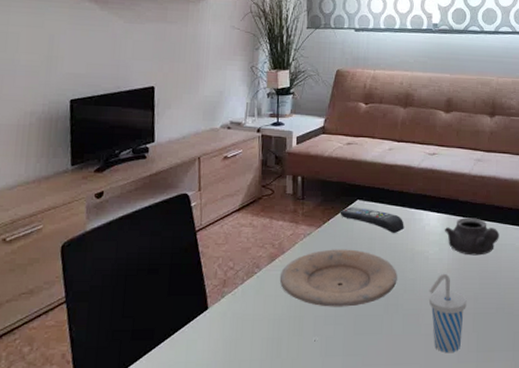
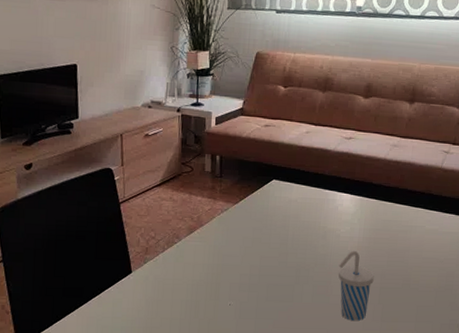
plate: present [279,249,397,307] -> none [198,224,309,277]
remote control: present [340,207,404,233] -> none [256,186,318,212]
teapot: present [444,218,499,256] -> none [356,200,410,236]

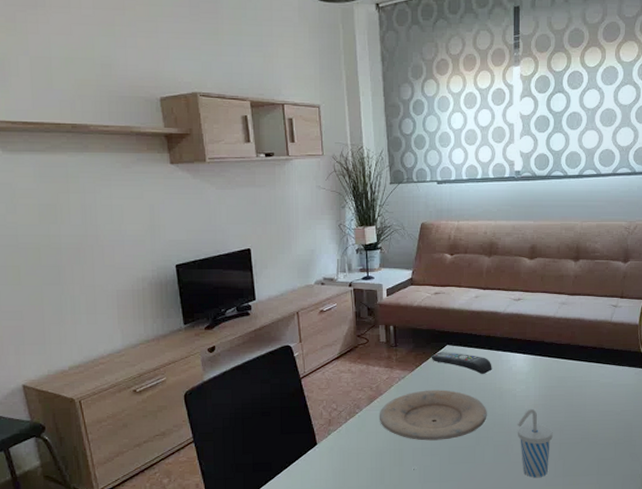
plate: none [198,224,309,277] -> present [379,389,487,441]
remote control: none [256,186,318,212] -> present [431,352,492,374]

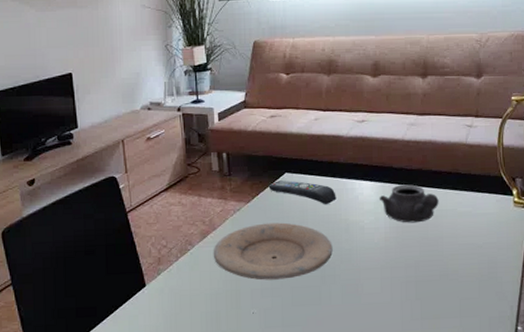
cup: present [517,408,553,477] -> none [366,242,407,321]
teapot: none [530,357,584,392] -> present [379,184,439,223]

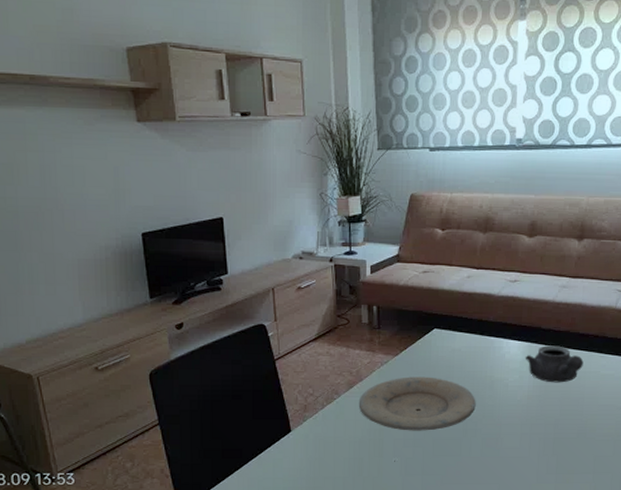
remote control: present [268,180,336,204] -> none [417,336,483,361]

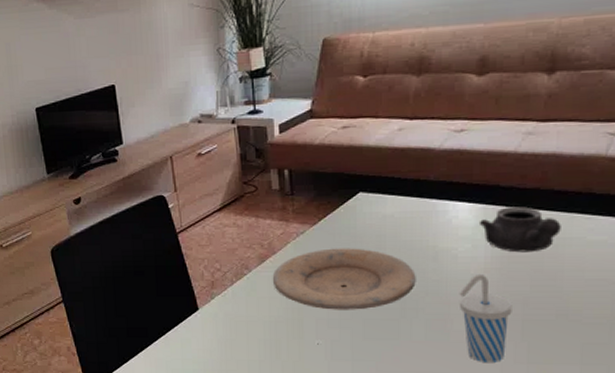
cup: none [508,400,547,474] -> present [459,273,512,362]

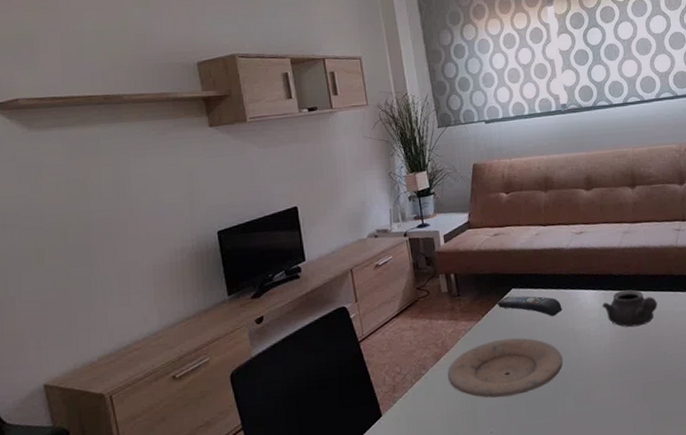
remote control: none [338,201,423,228] -> present [497,295,562,316]
cup: present [459,273,512,362] -> none [595,348,635,426]

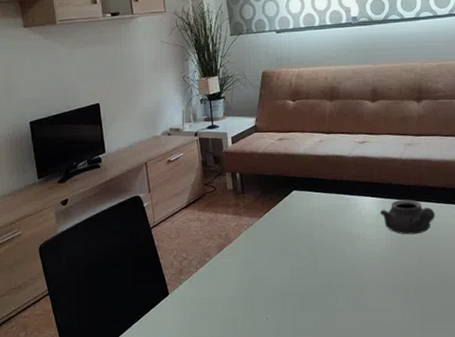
plate: present [447,337,563,398] -> none [229,235,338,289]
remote control: present [497,295,562,316] -> none [278,197,341,218]

